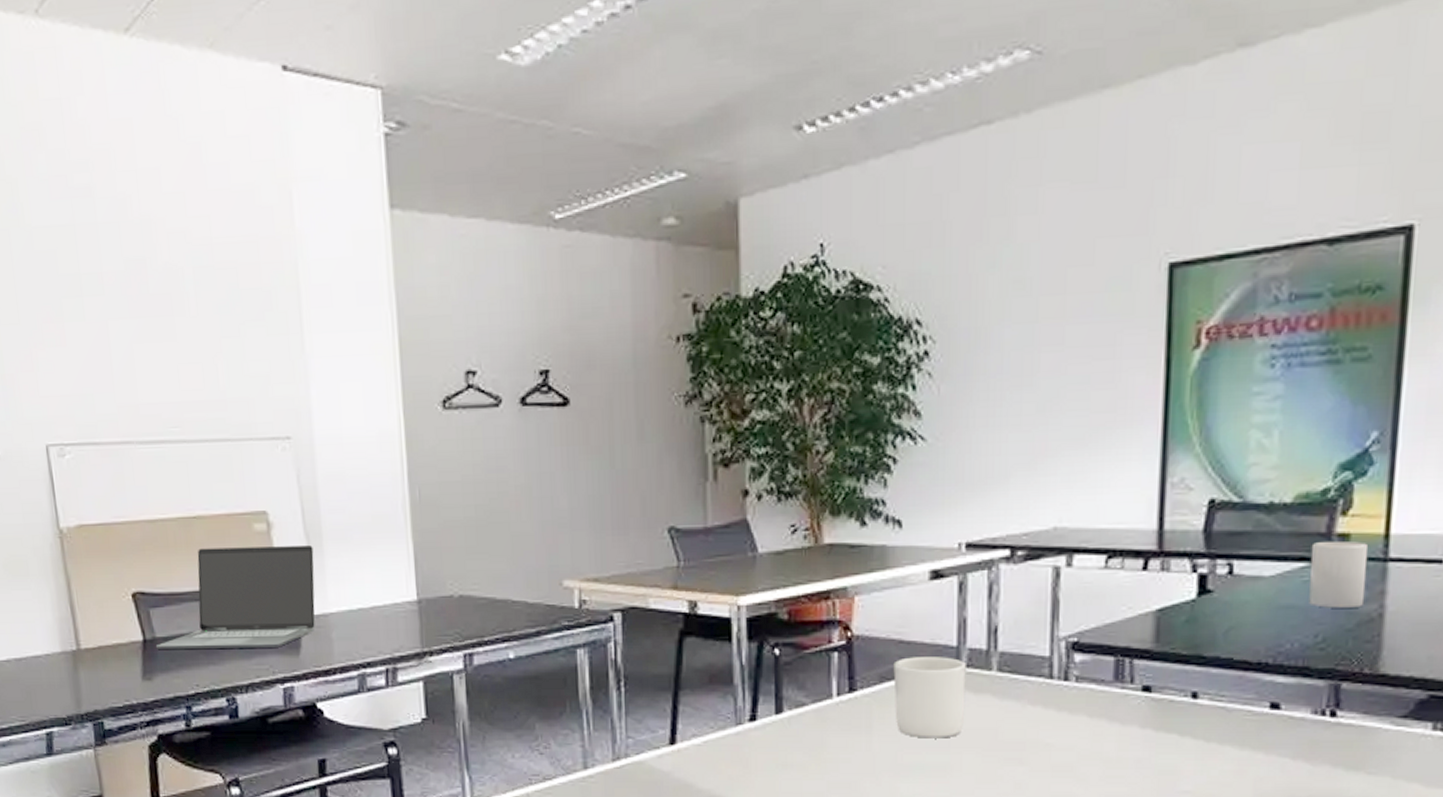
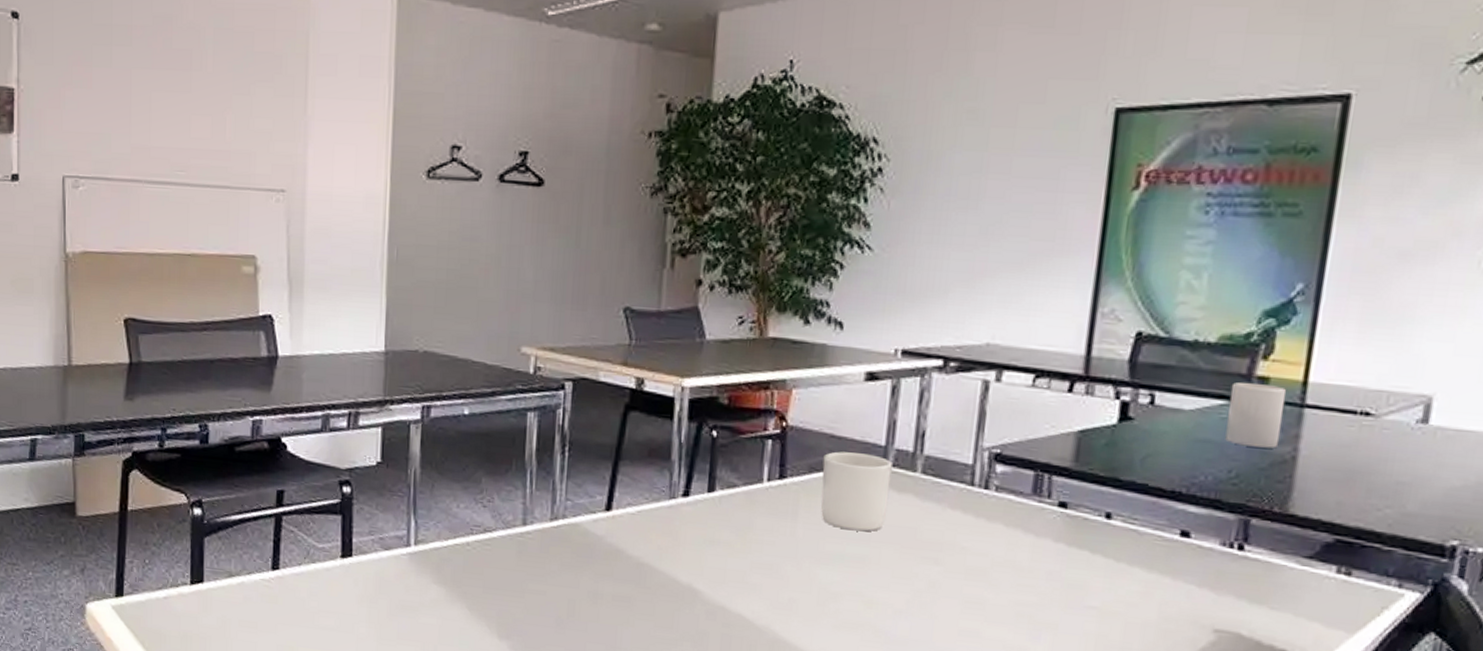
laptop: present [156,546,316,650] -> none [141,284,294,382]

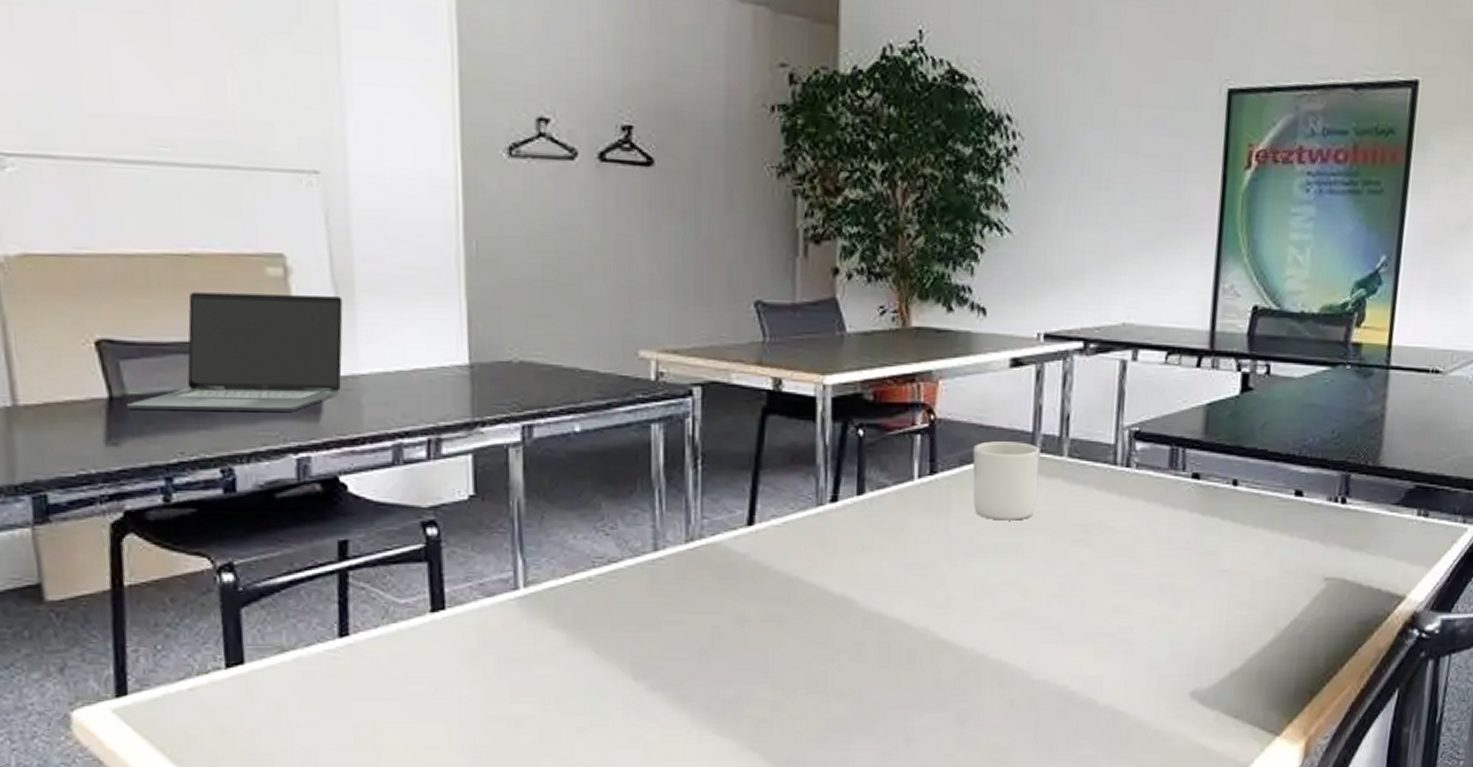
laptop: none [141,284,294,382] -> present [127,292,343,412]
mug: present [1225,382,1287,449] -> none [1328,348,1376,408]

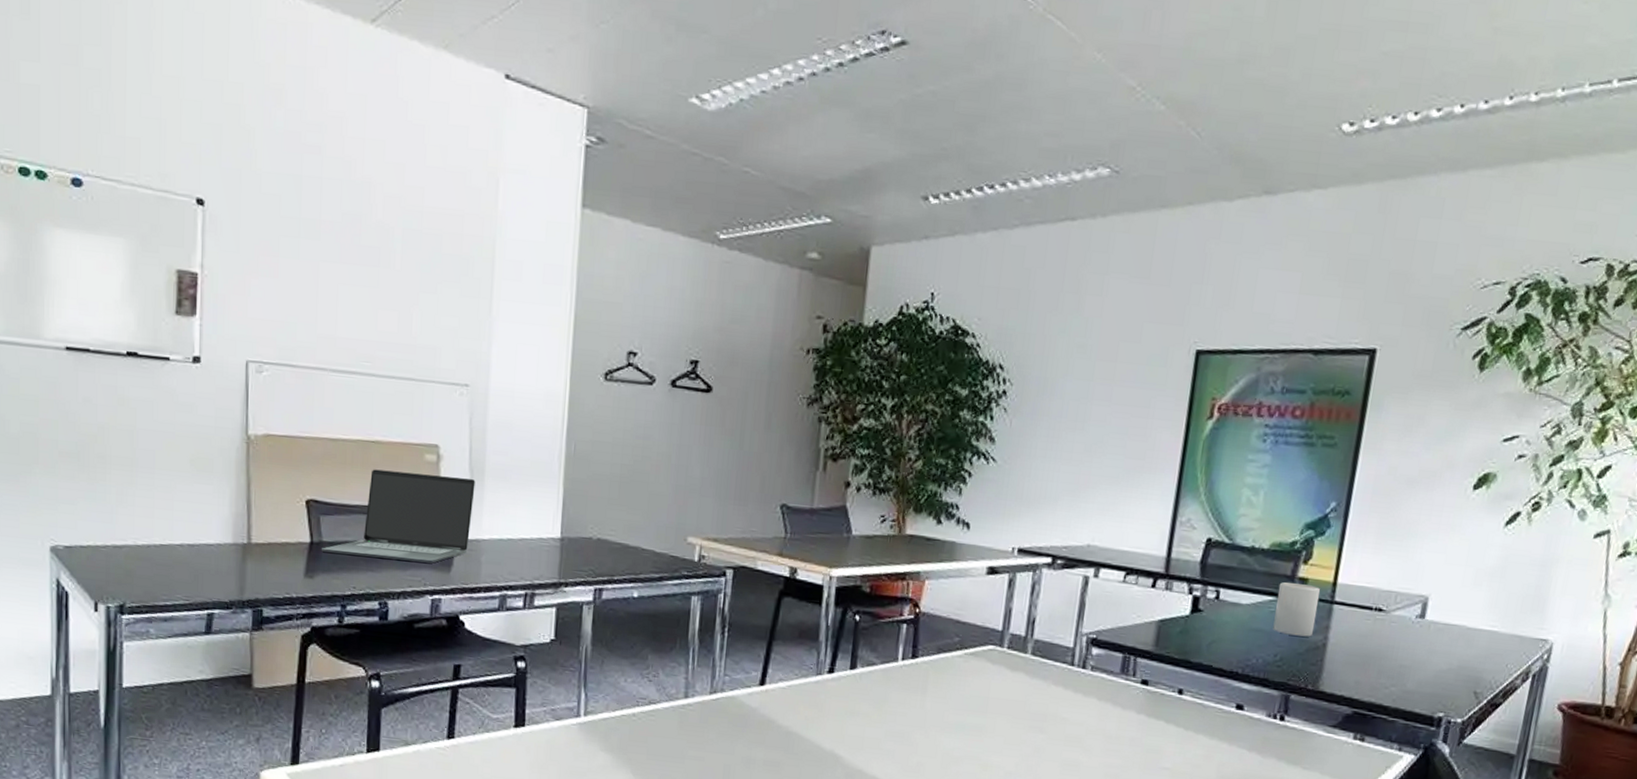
mug: present [972,441,1040,521] -> none [946,635,1008,705]
mug: none [1328,348,1376,408] -> present [1273,582,1321,637]

